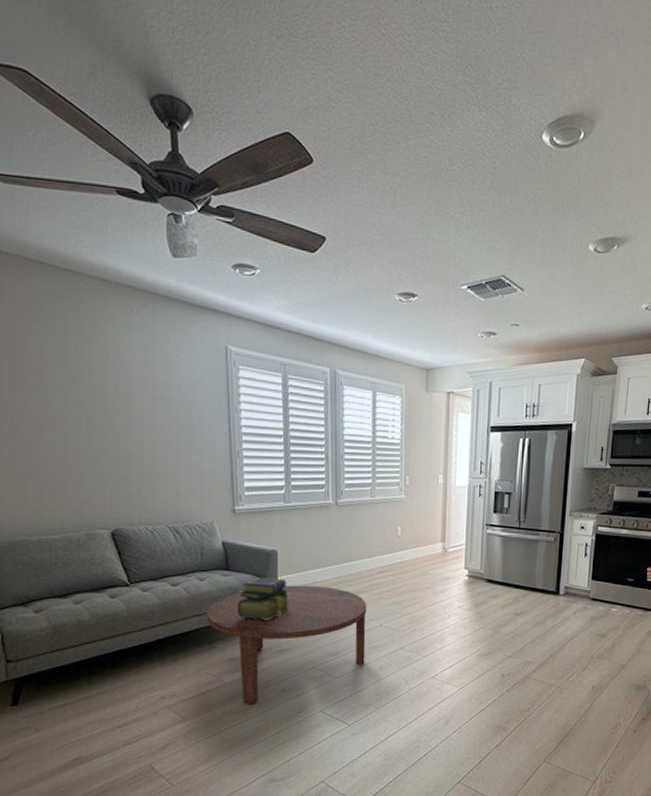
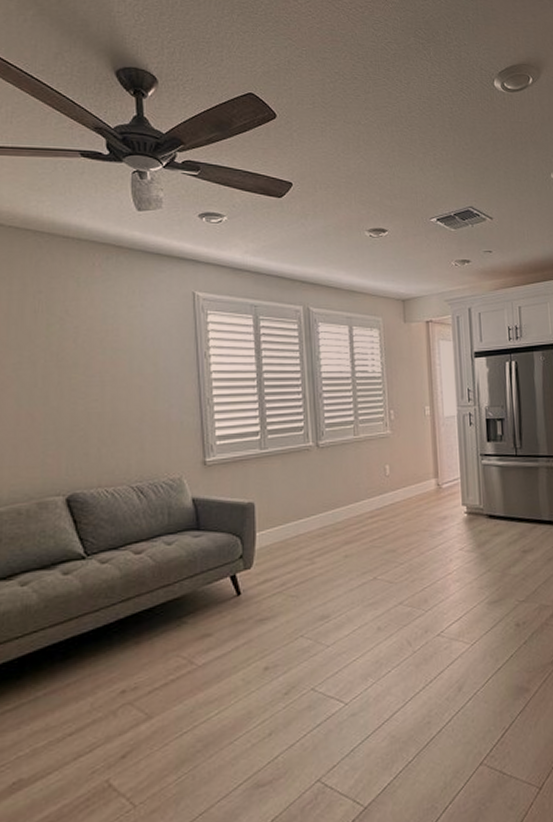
coffee table: present [207,585,367,705] -> none [175,538,360,691]
stack of books: present [237,577,290,620] -> none [211,534,271,585]

